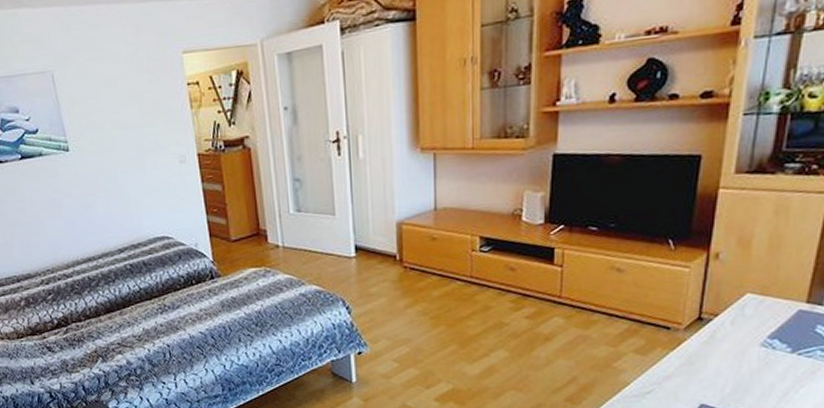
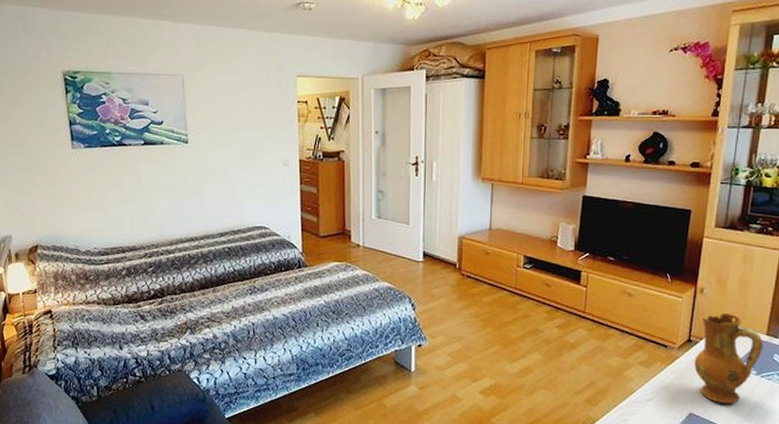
ceramic jug: none [706,280,803,391] -> present [694,312,764,405]

